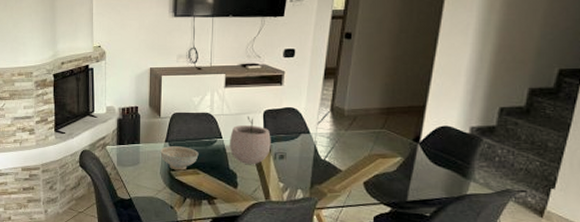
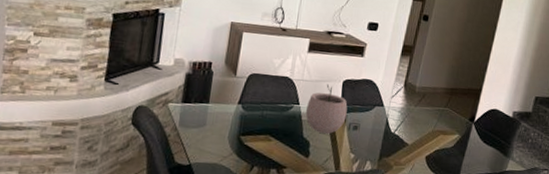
decorative bowl: present [160,146,199,171] -> none [231,108,273,136]

